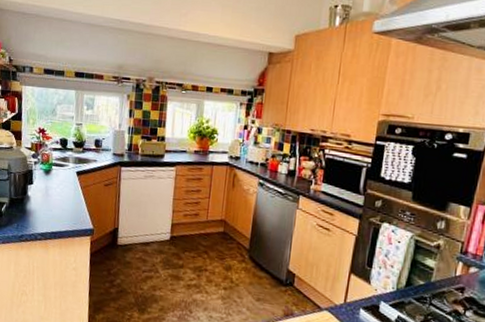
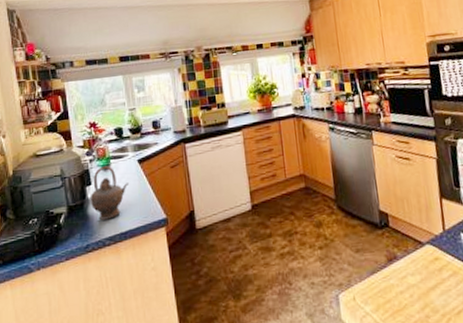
teapot: none [29,170,65,218] -> present [90,166,129,220]

